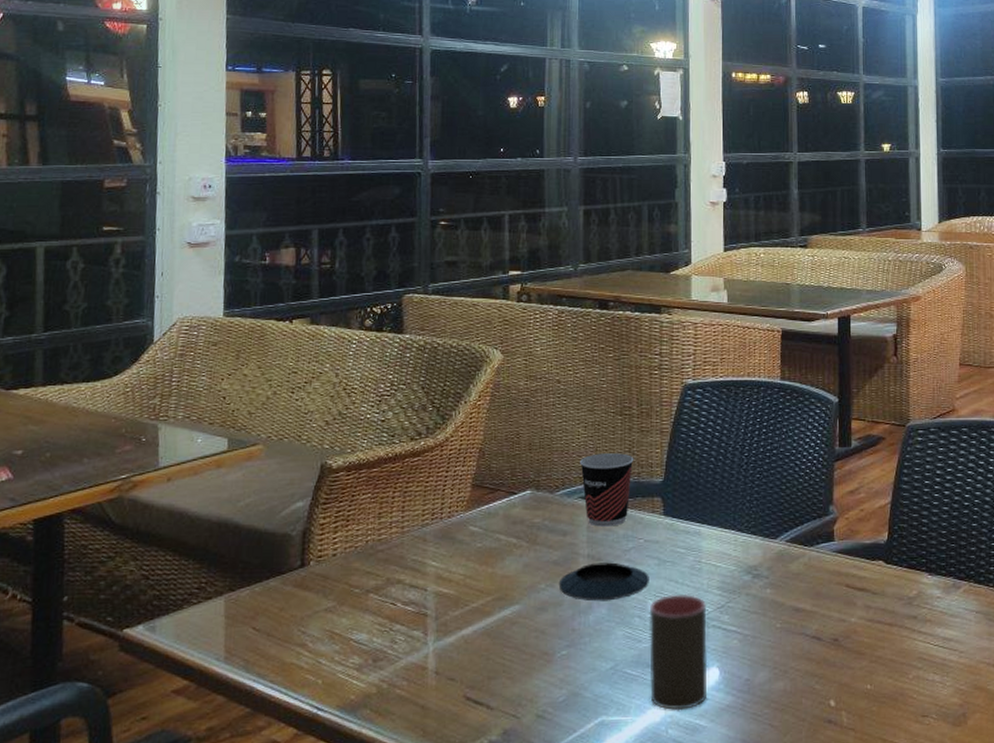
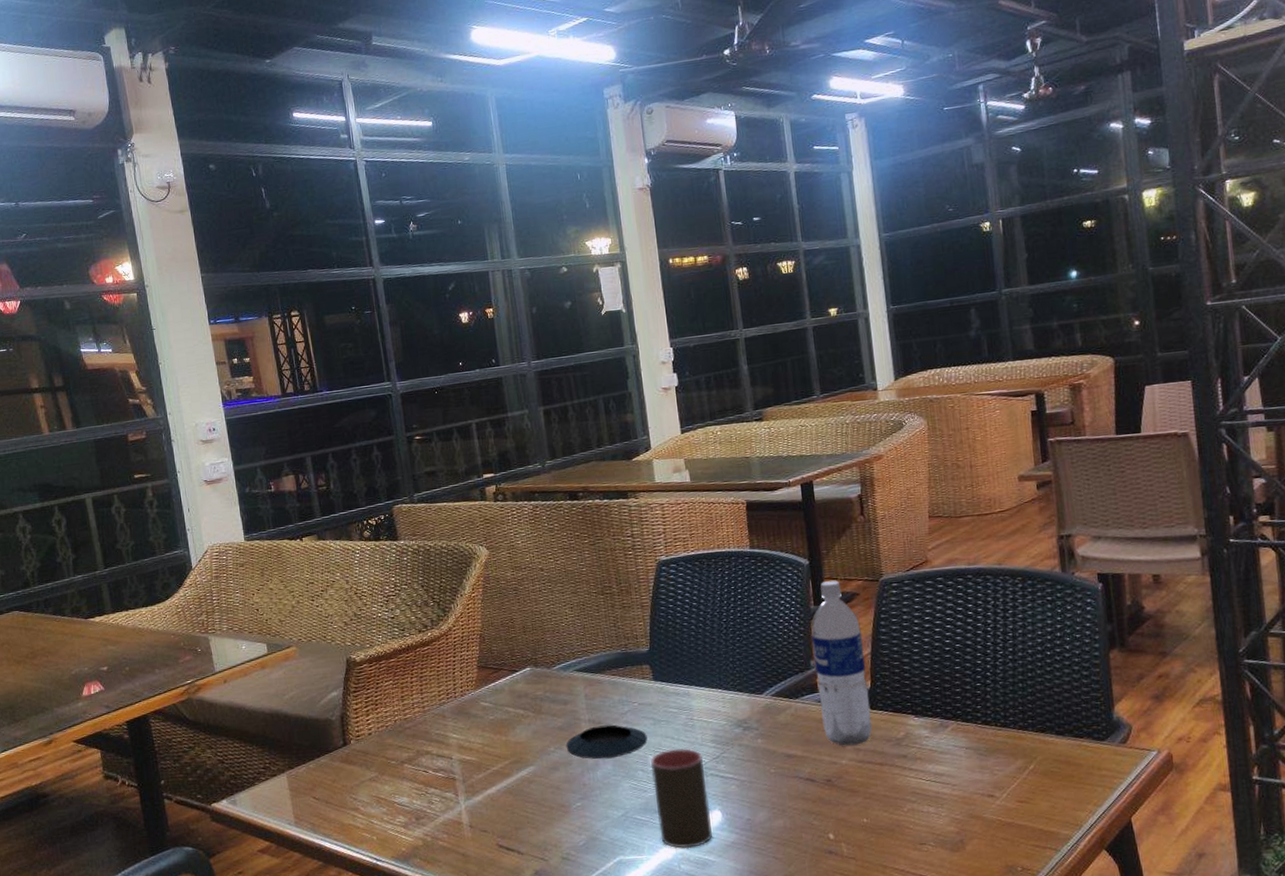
cup: present [580,453,634,527] -> none [571,628,620,695]
water bottle: none [833,422,885,602] -> present [811,580,872,746]

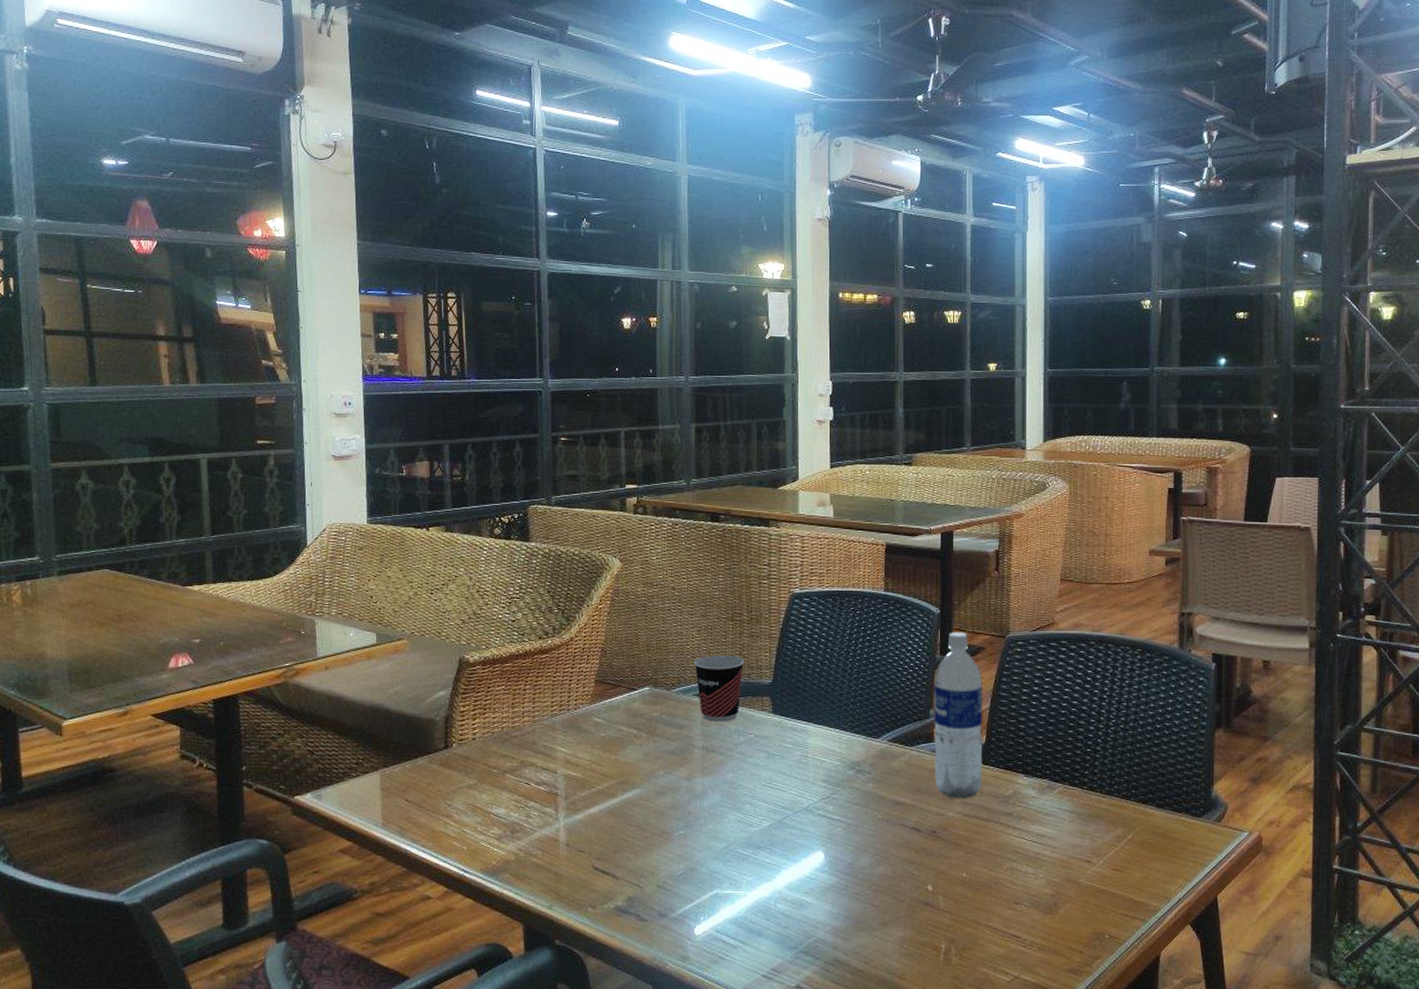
saucer: present [565,725,648,759] -> none [675,754,759,789]
cup: none [571,628,620,695] -> present [694,655,745,722]
cup: present [650,747,713,849] -> none [759,784,814,888]

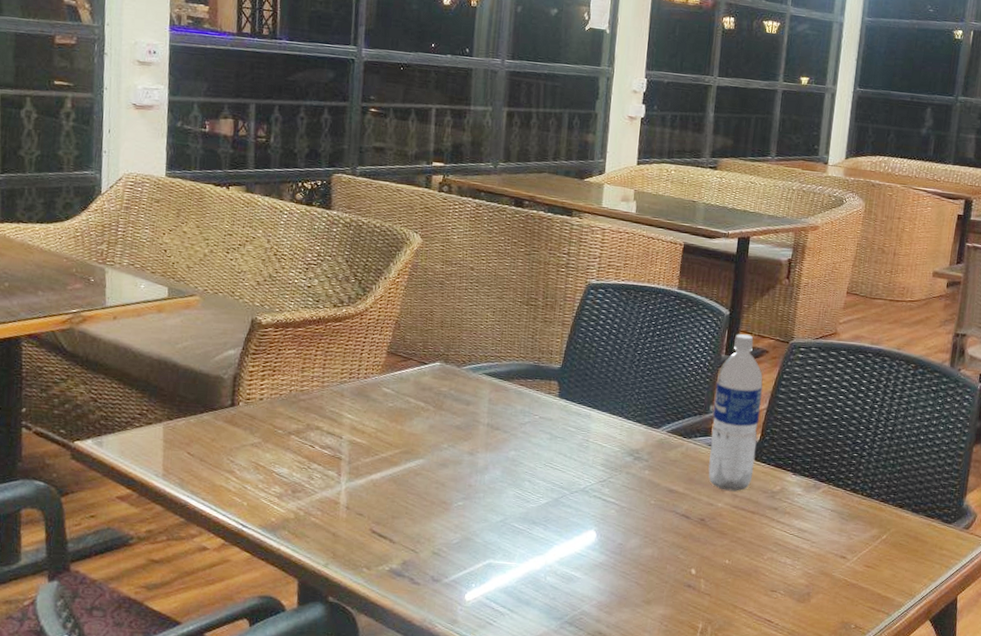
cup: present [694,655,745,722] -> none [486,337,536,402]

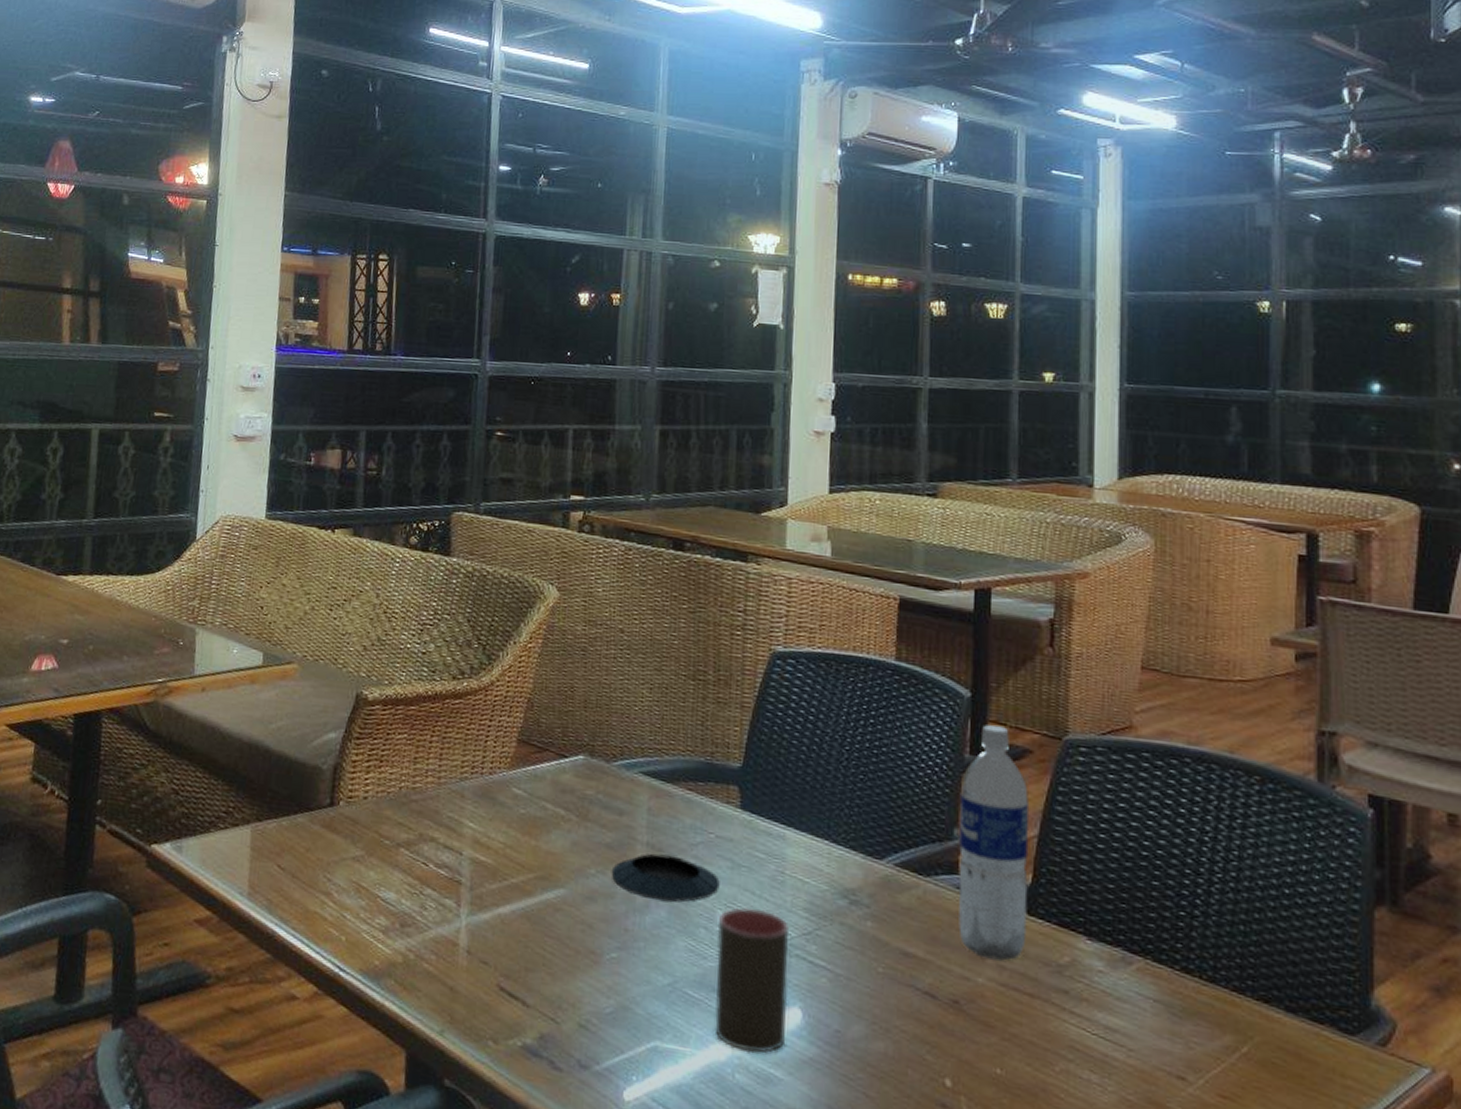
saucer: none [459,431,541,465] -> present [611,853,720,903]
cup: none [533,465,591,563] -> present [715,907,790,1054]

